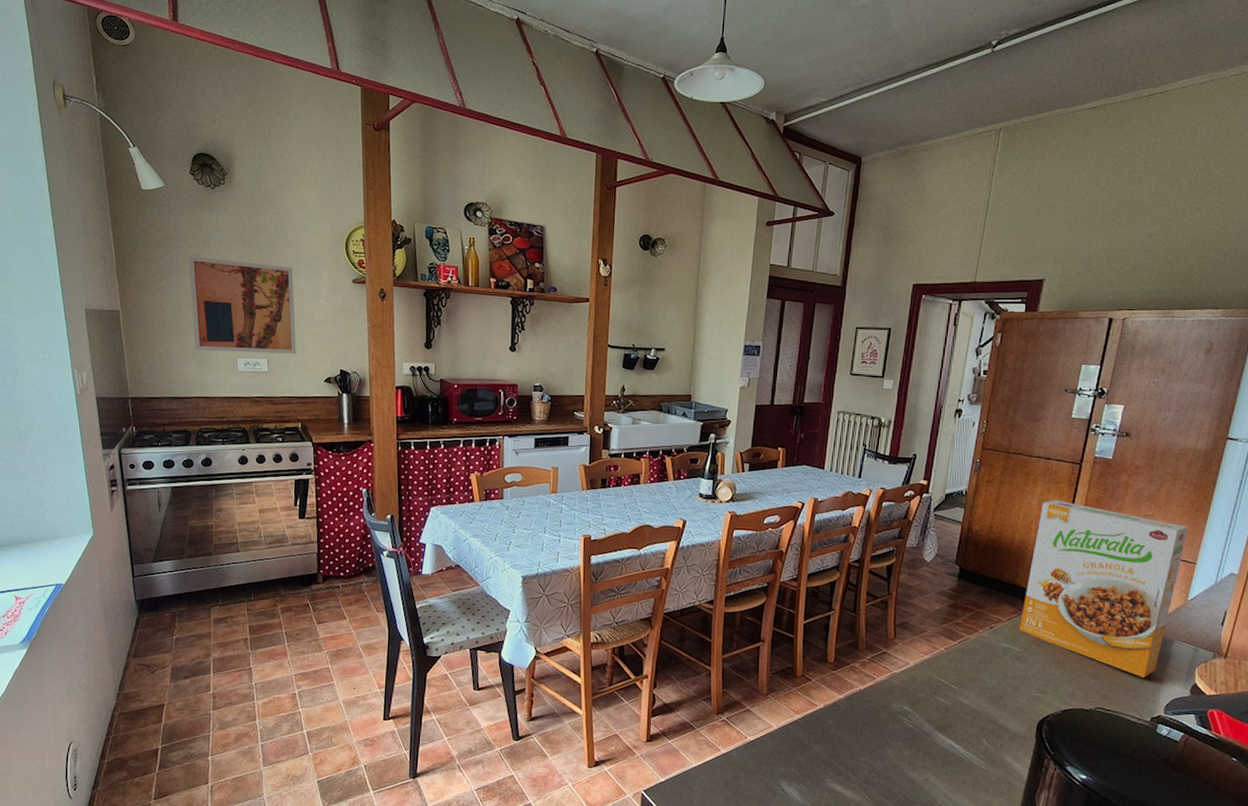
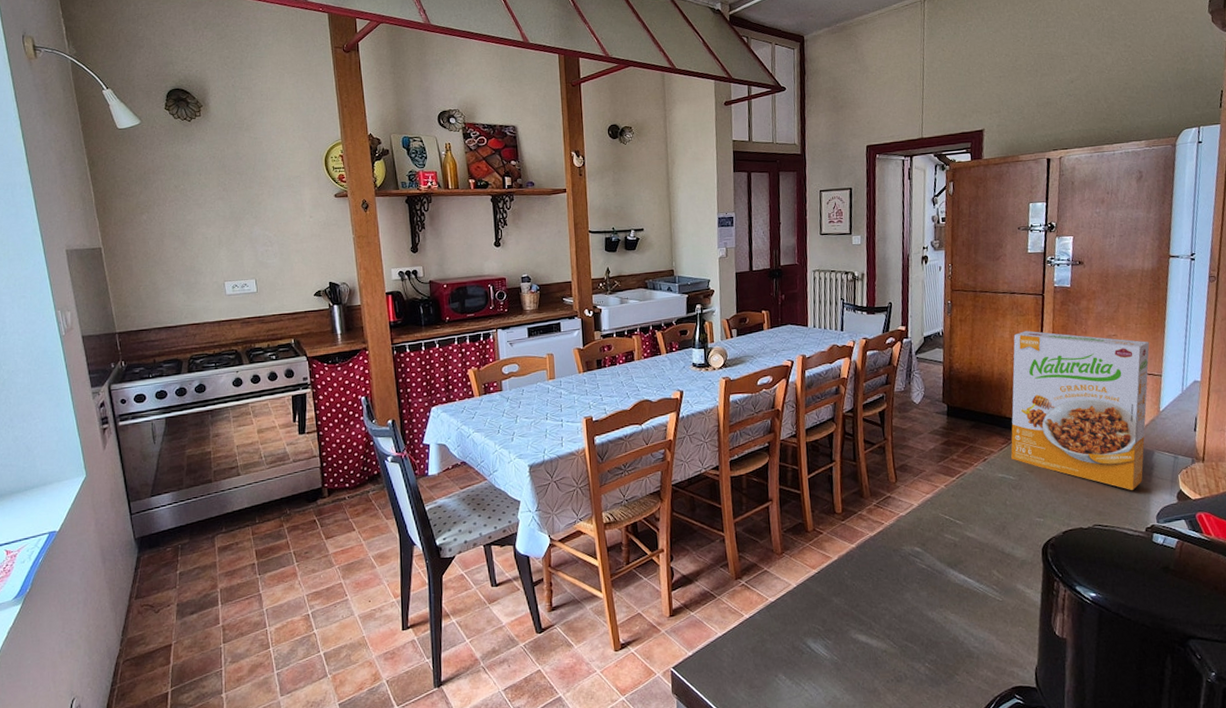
wall art: present [188,256,297,354] -> none [168,187,285,279]

